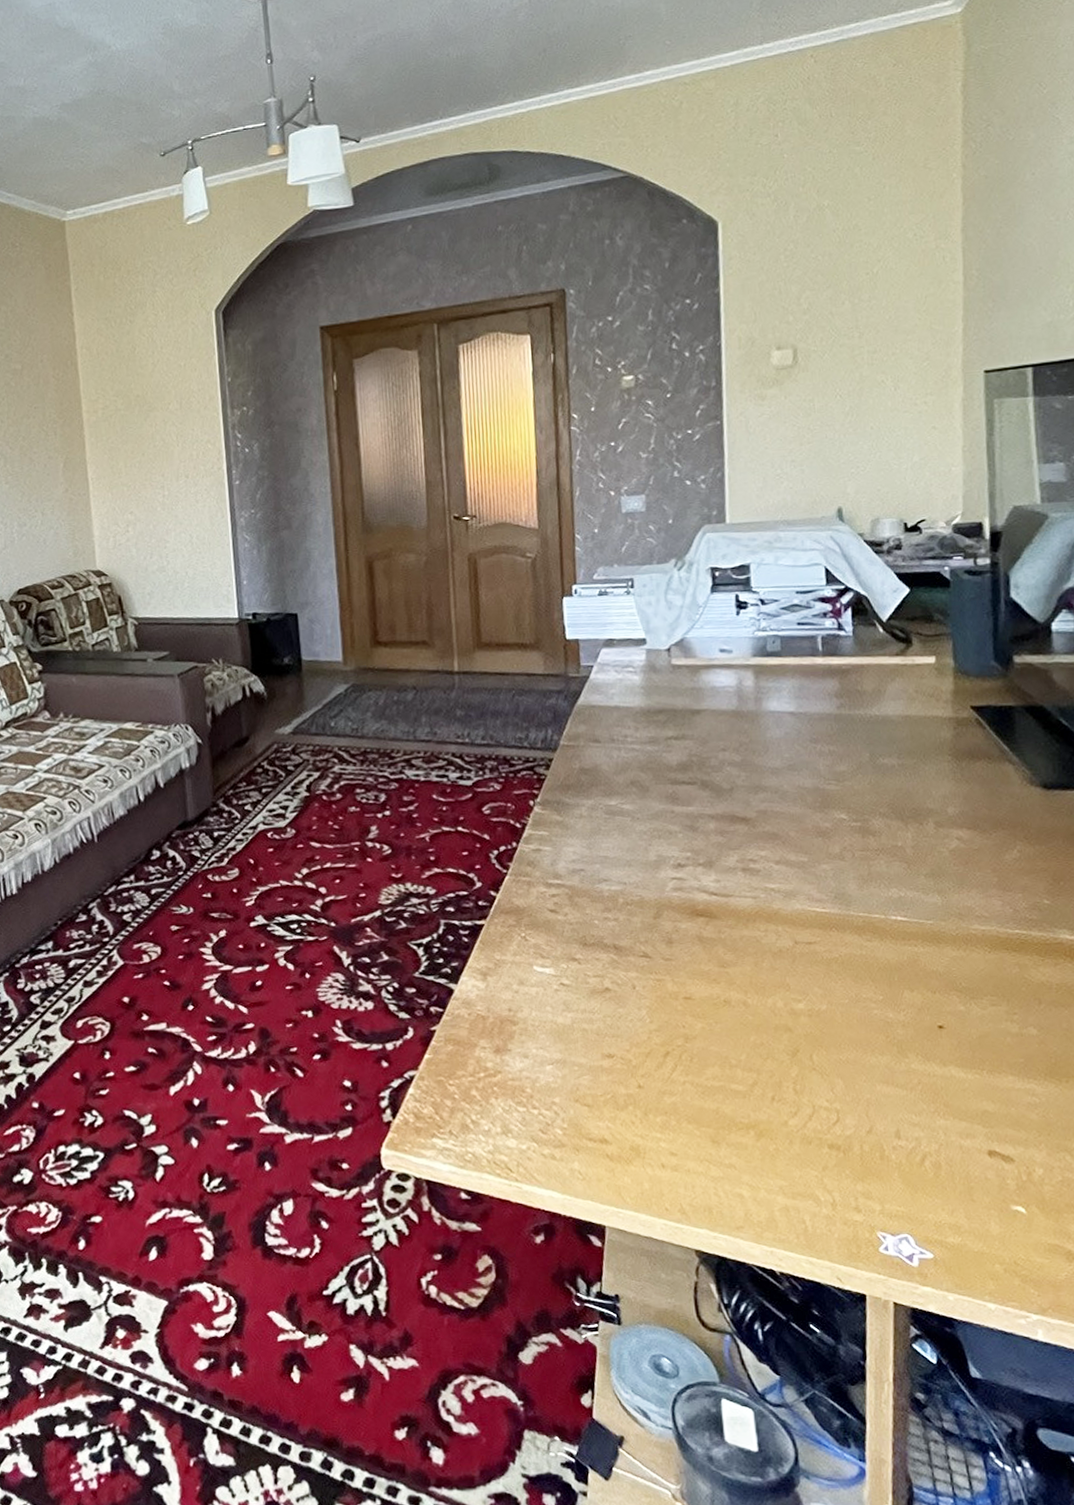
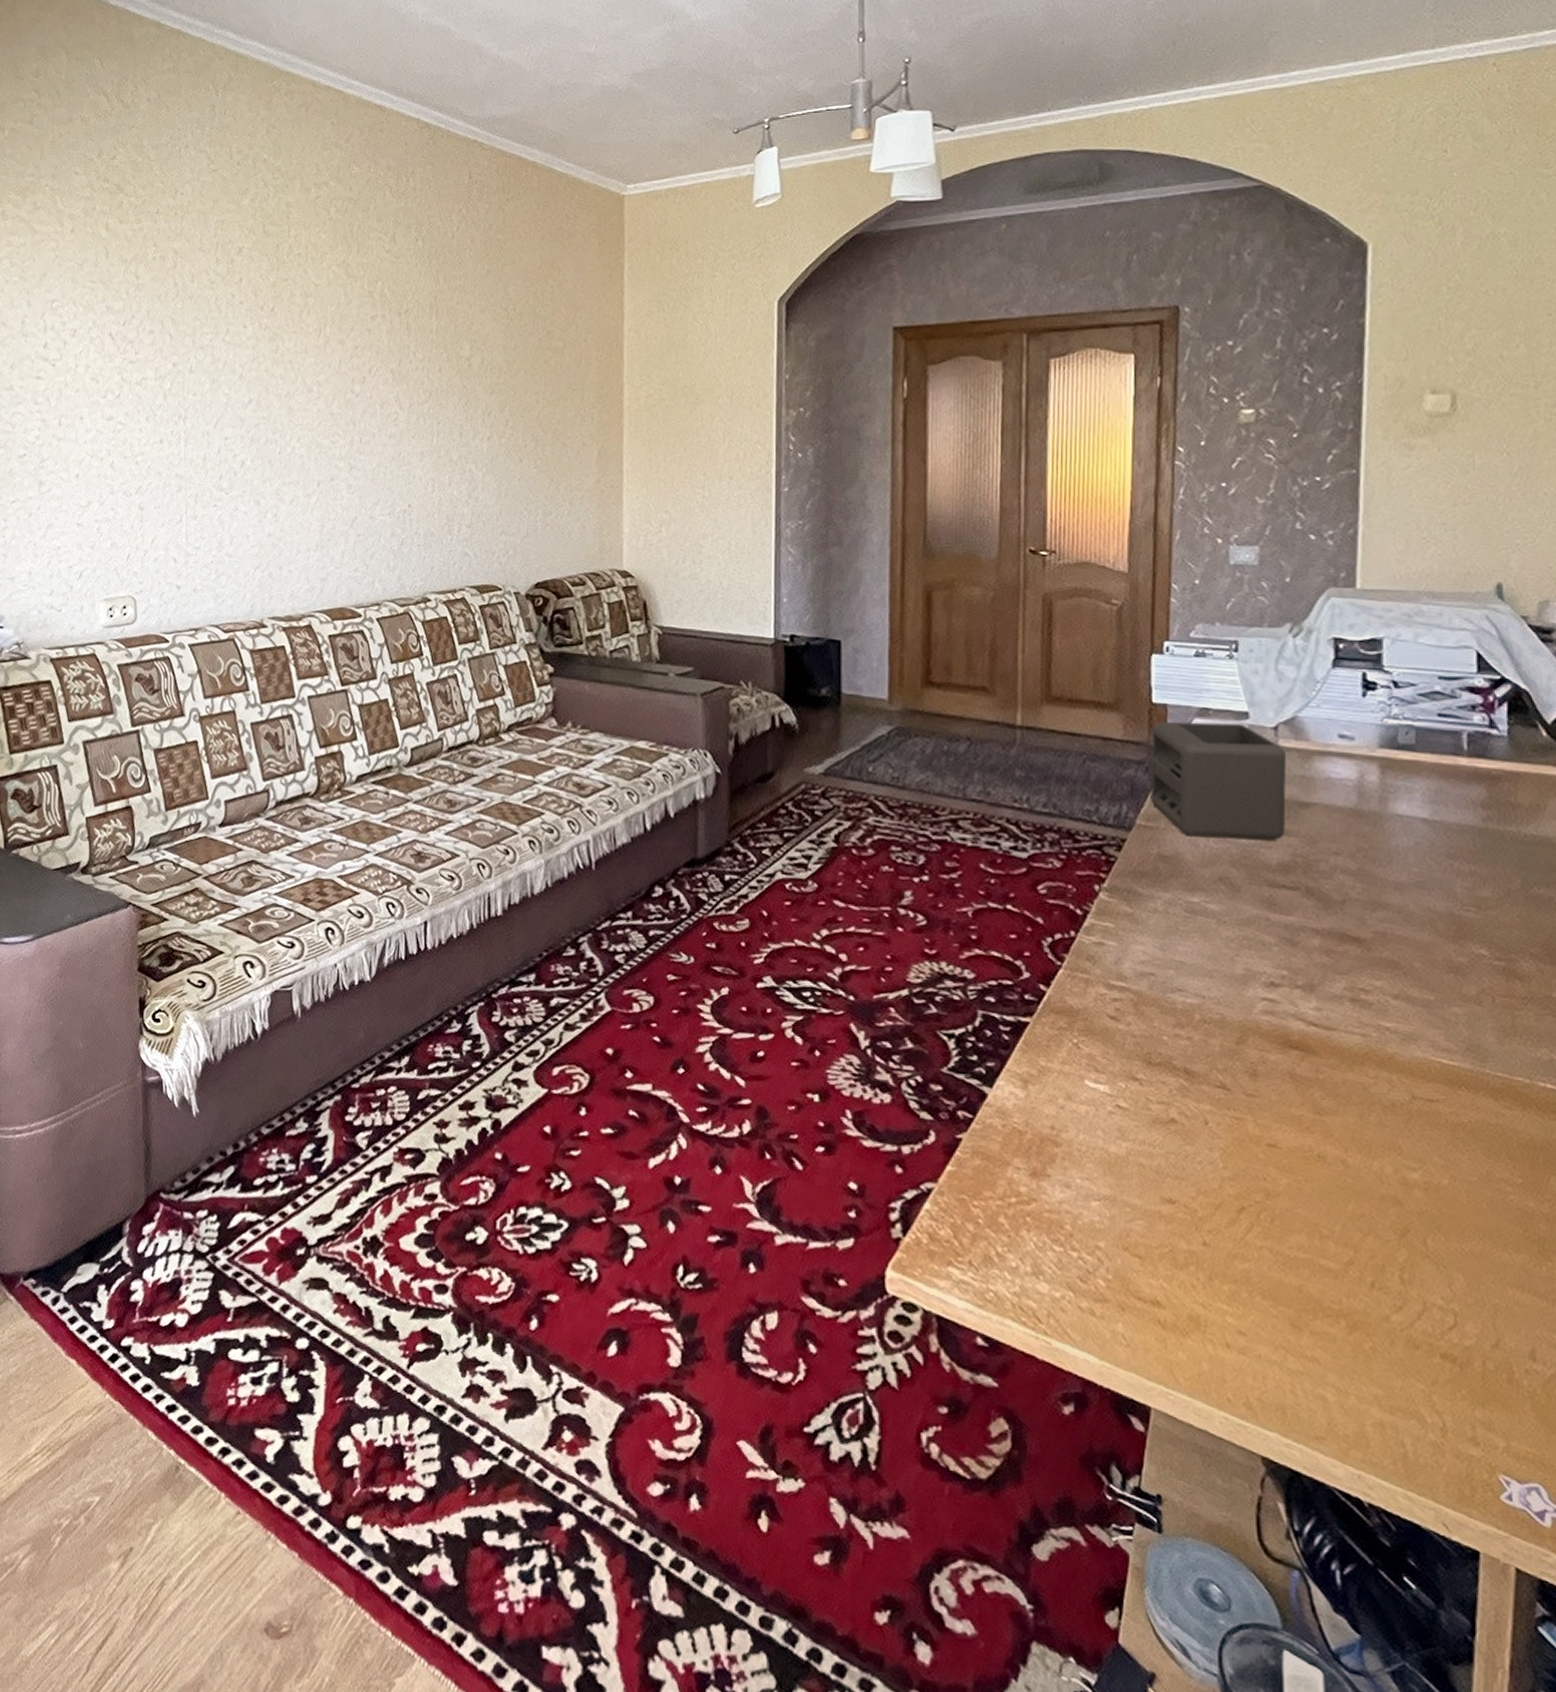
desk organizer: none [567,649,682,750] -> present [1150,721,1287,840]

